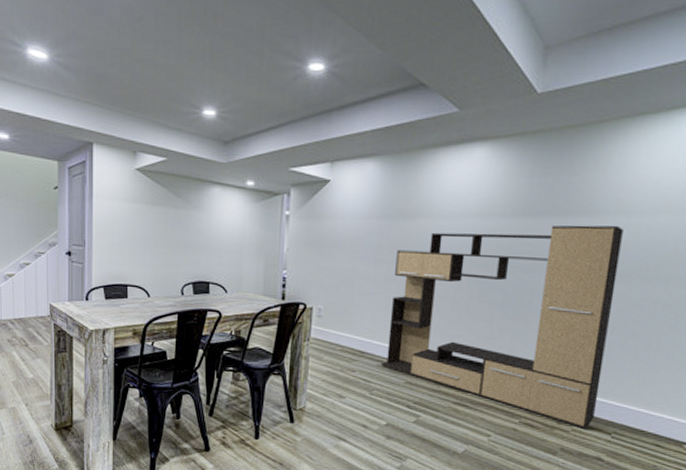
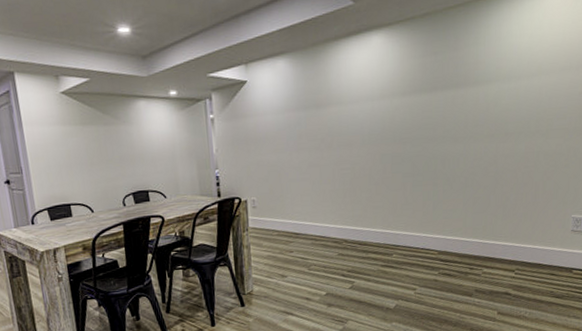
media console: present [381,225,624,429] -> none [314,92,506,271]

